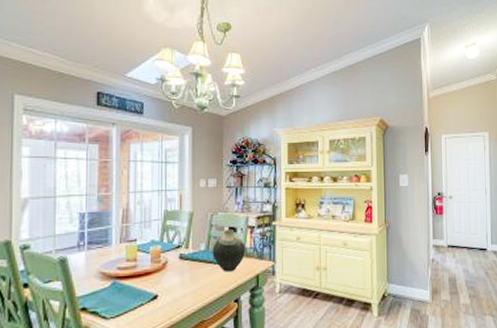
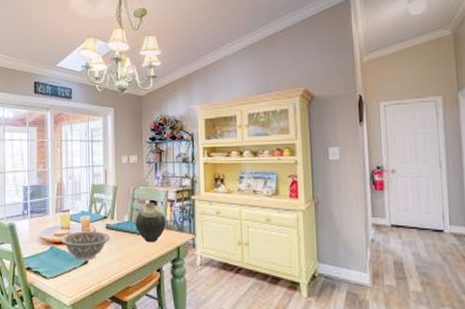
decorative bowl: none [125,262,184,296] -> present [61,231,110,261]

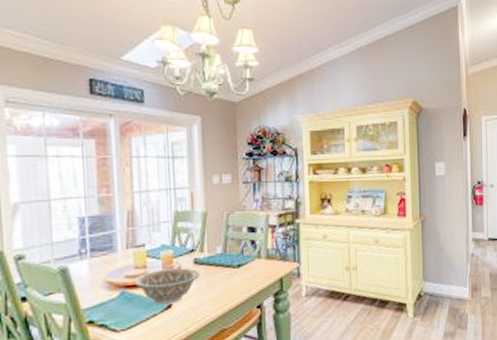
vase: present [135,203,166,243] -> none [230,230,267,276]

